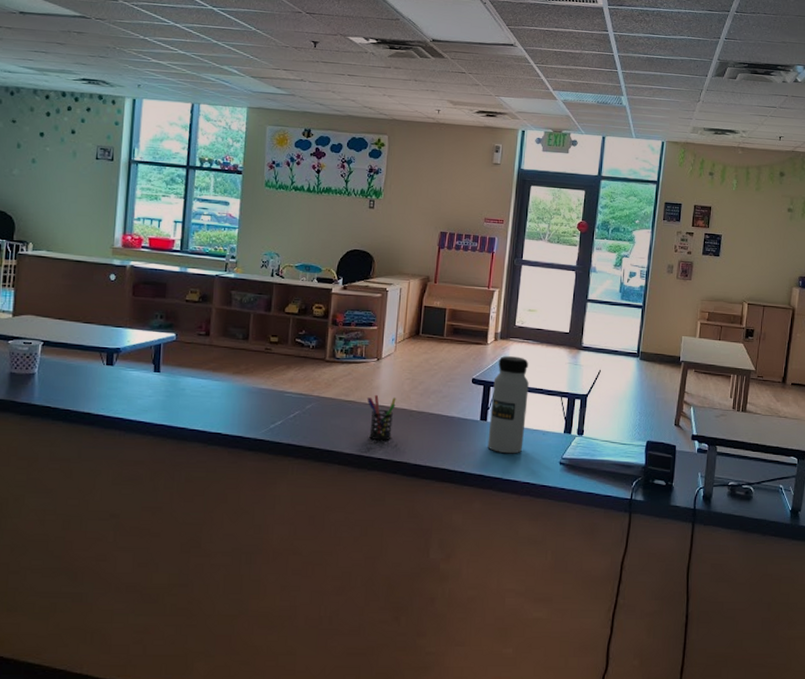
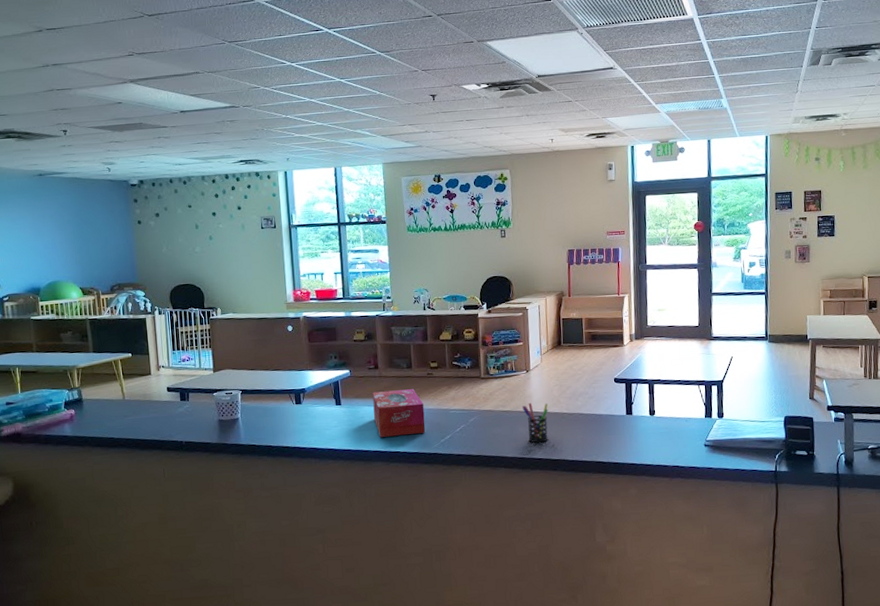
tissue box: none [196,362,256,416] -> present [372,389,426,437]
water bottle: present [487,356,529,454] -> none [634,353,669,442]

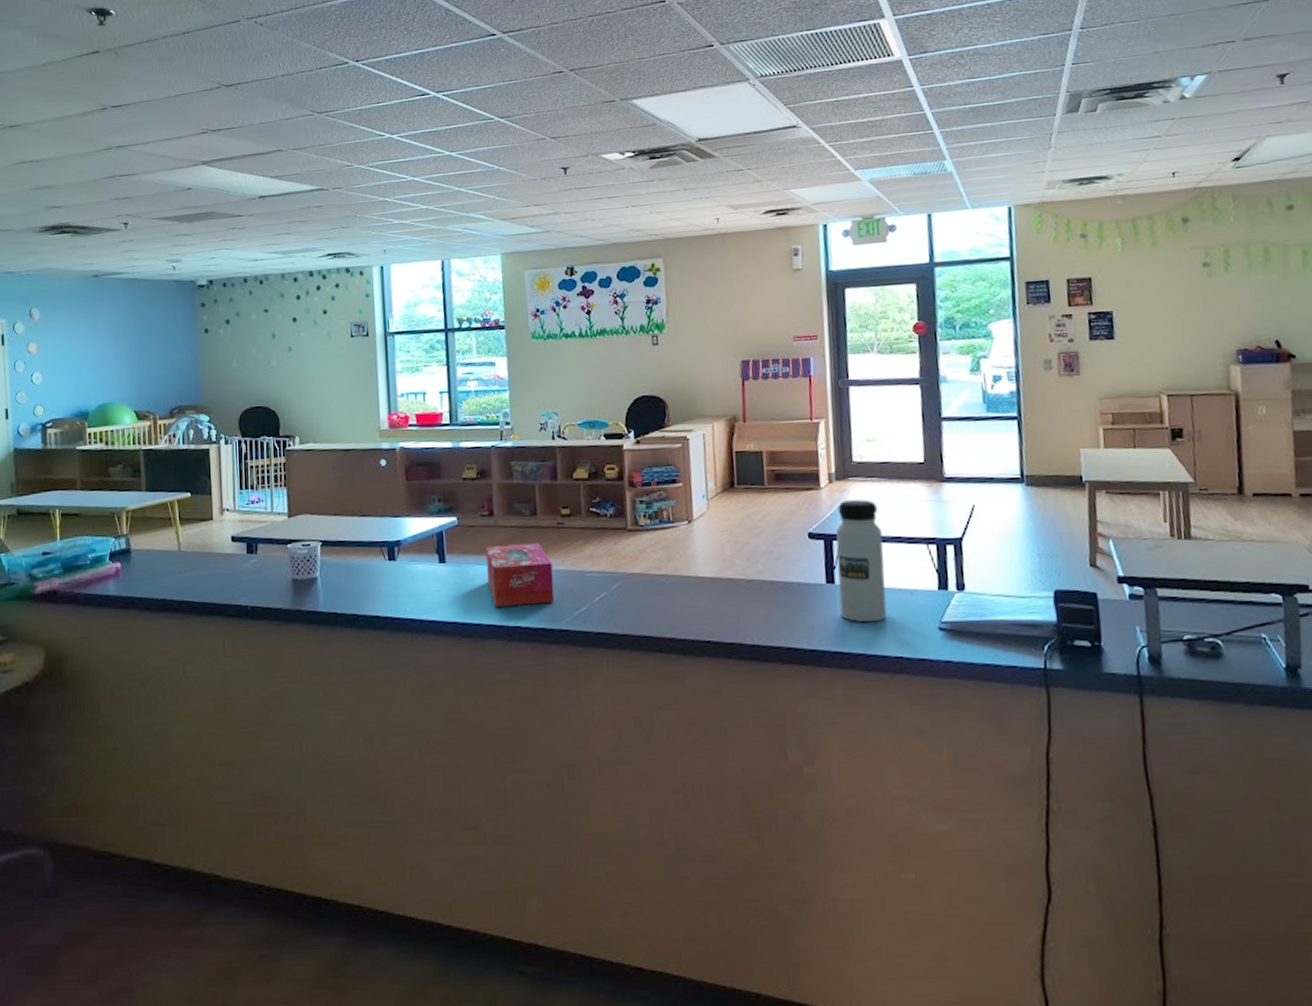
pen holder: present [522,402,548,443] -> none [682,563,719,620]
water bottle: none [634,353,669,442] -> present [835,499,887,623]

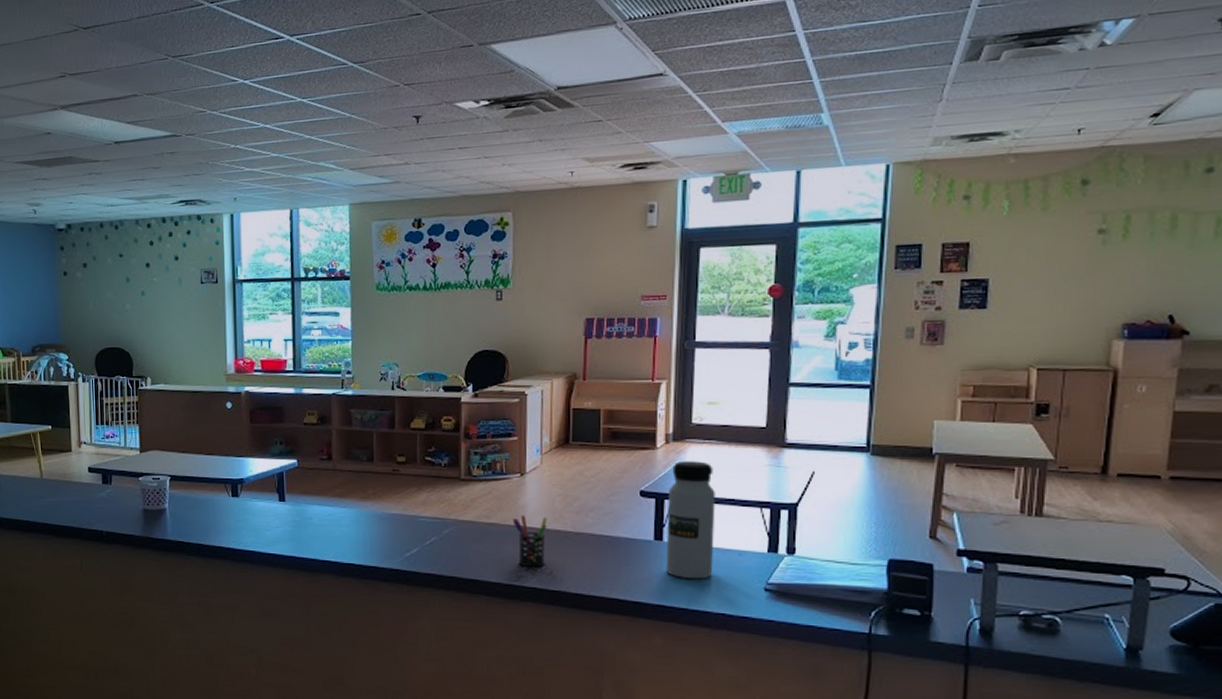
tissue box: present [486,543,555,607] -> none [323,488,387,545]
pen holder: none [682,563,719,620] -> present [512,514,547,568]

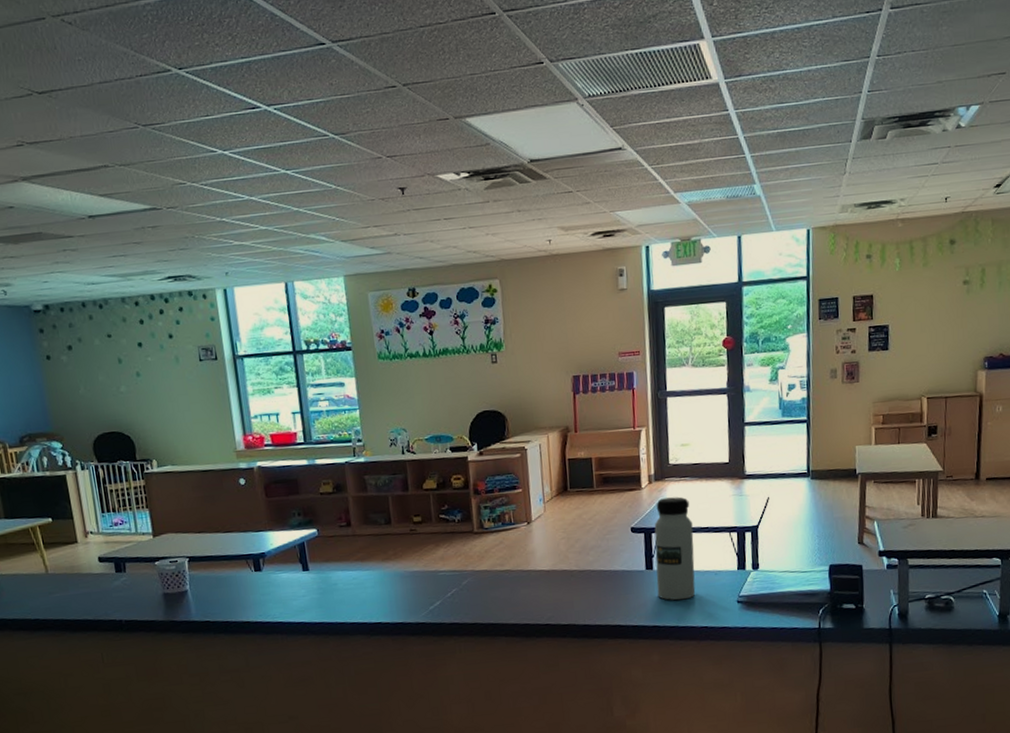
pen holder: present [512,514,547,568] -> none [523,559,555,607]

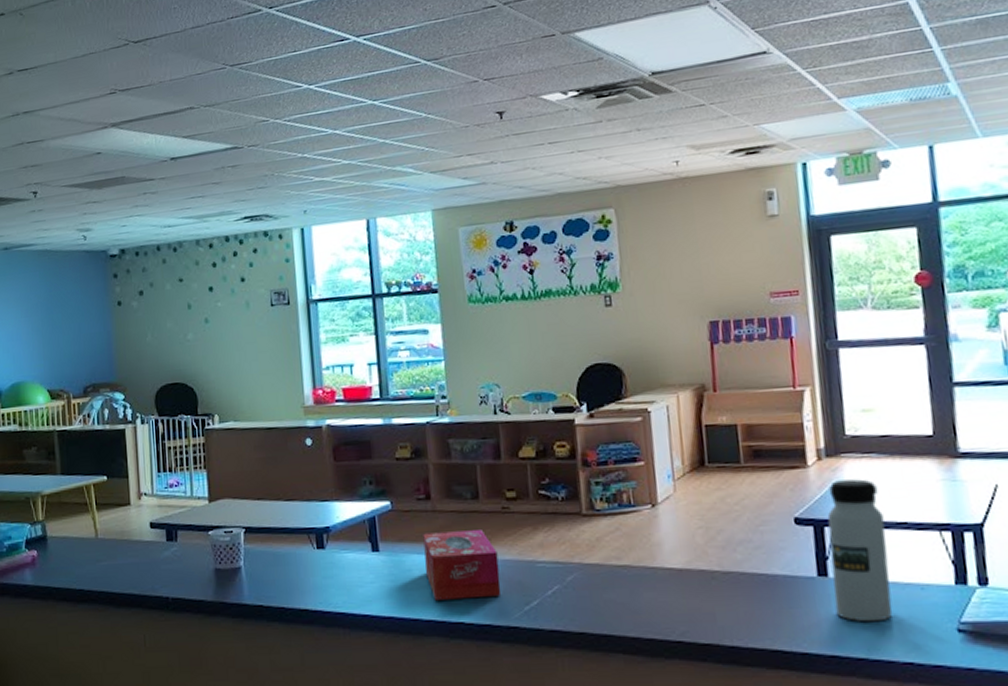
tissue box: none [345,548,411,607] -> present [423,530,502,600]

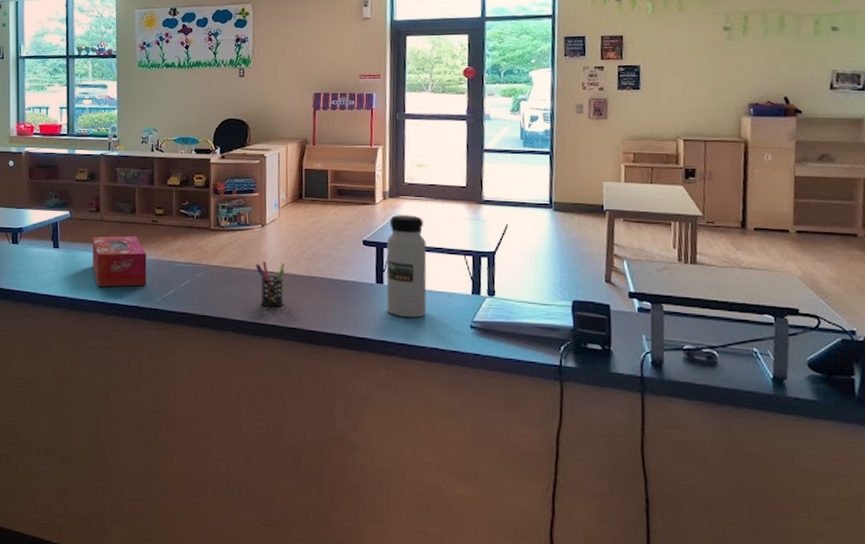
pen holder: none [646,553,691,617] -> present [255,260,285,308]

